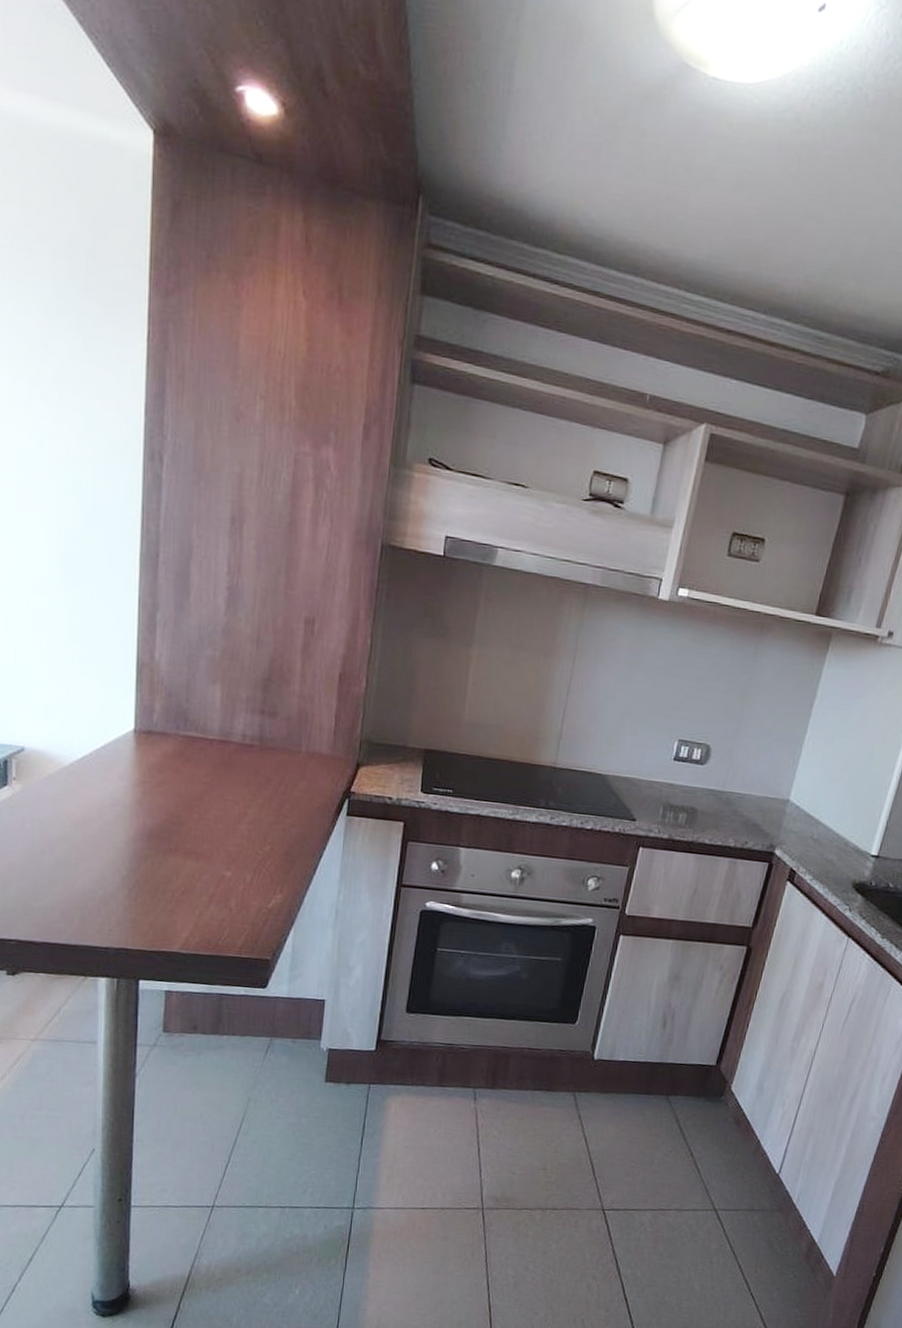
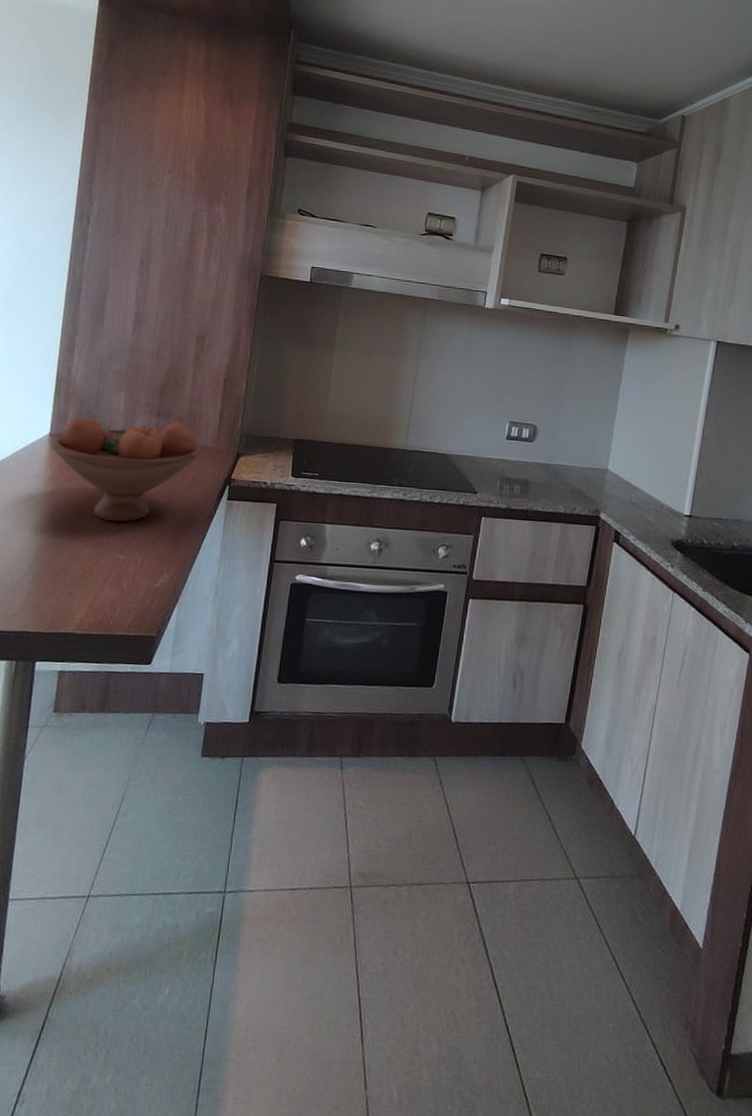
fruit bowl: none [138,712,314,835] -> present [52,417,201,522]

